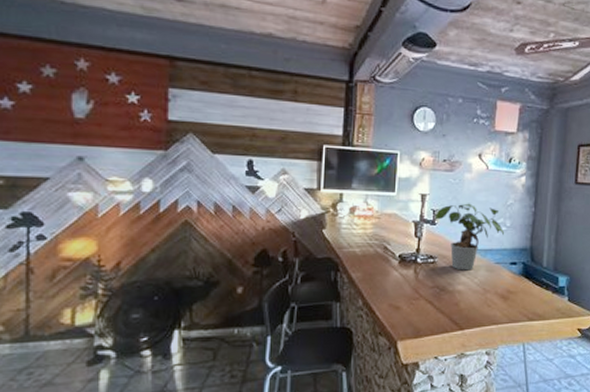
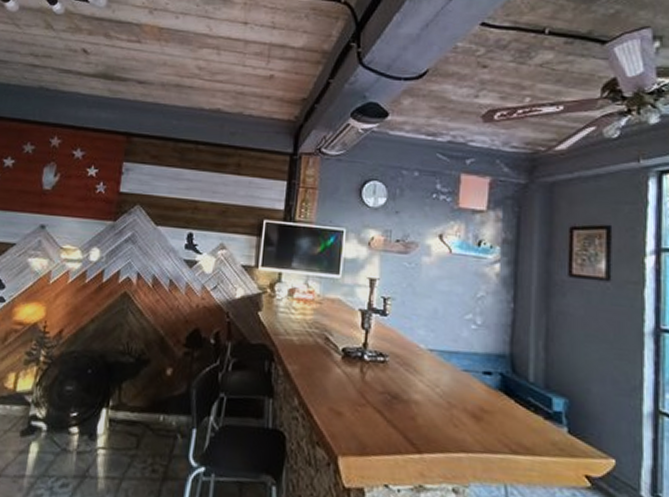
potted plant: present [434,203,504,271] -> none [385,292,473,377]

